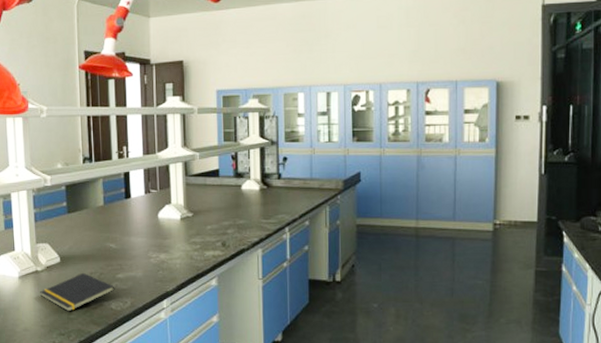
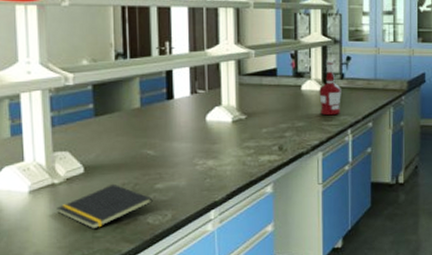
alcohol: none [258,161,279,214] -> present [319,61,341,116]

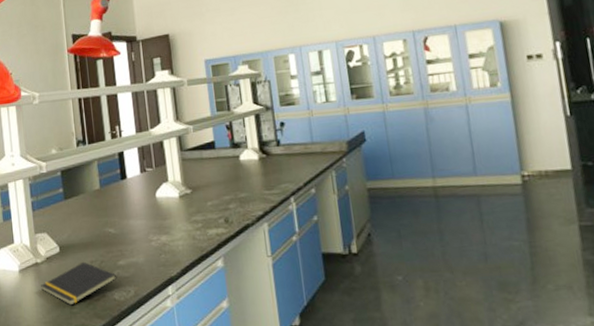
alcohol: present [319,61,341,116] -> none [257,128,281,185]

